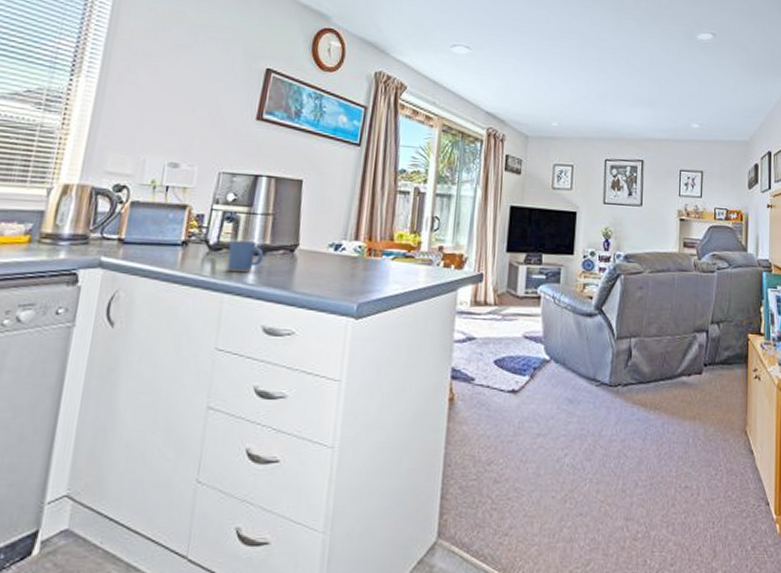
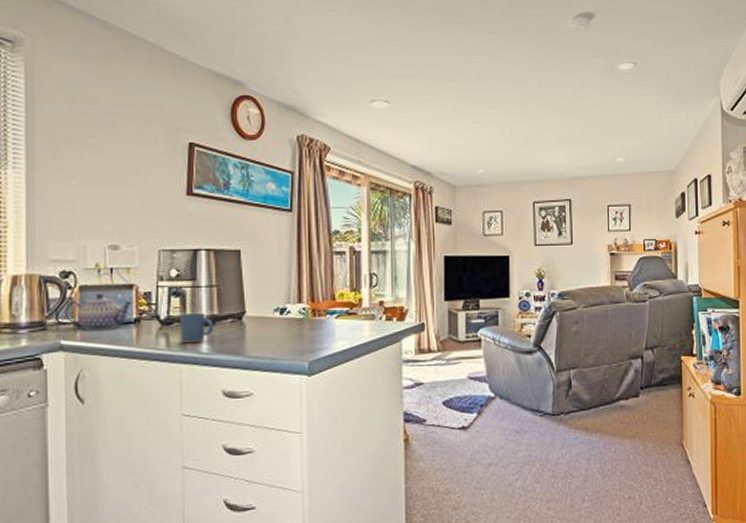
teapot: none [110,210,185,251] -> present [65,293,134,332]

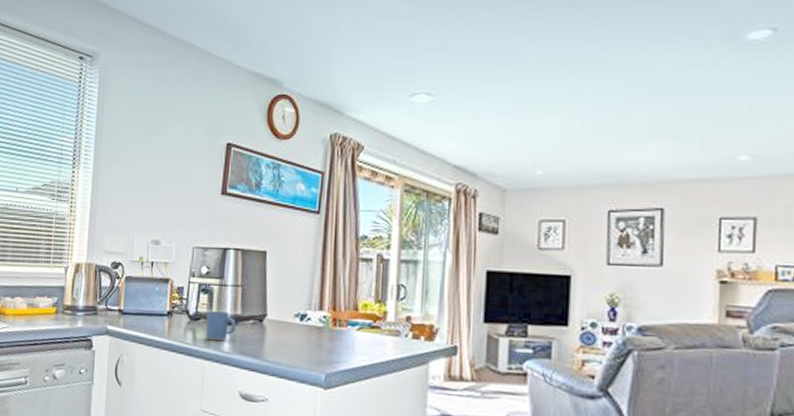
teapot: present [65,293,134,332] -> none [112,284,169,321]

